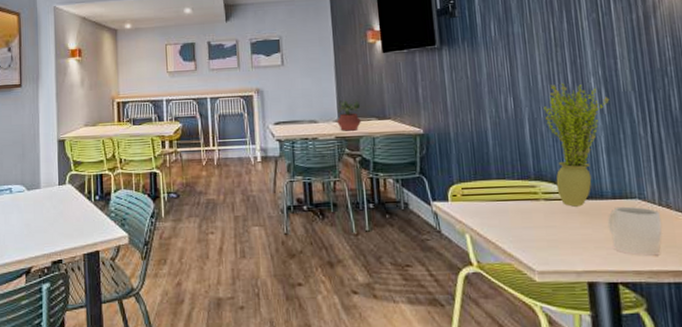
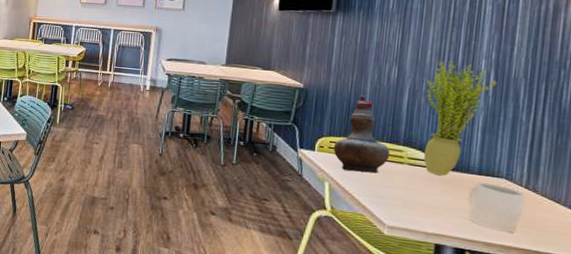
potted plant: present [337,100,361,131] -> none [224,48,248,76]
decorative vase: none [466,131,524,217] -> present [333,94,390,174]

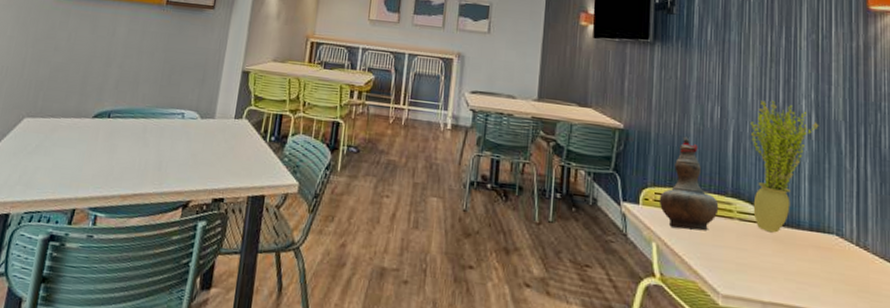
mug: present [467,182,525,233] -> none [801,239,857,299]

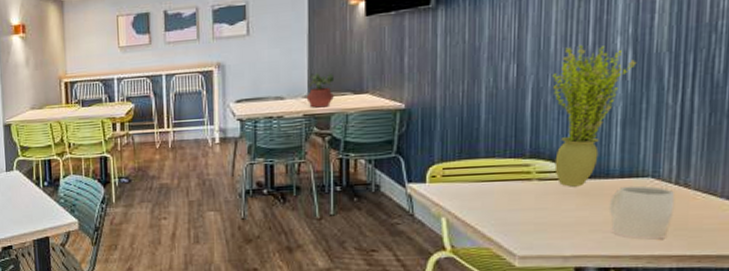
potted plant: none [535,79,562,114] -> present [306,72,334,108]
decorative vase: present [659,136,719,232] -> none [447,103,515,199]
mug: none [801,239,857,299] -> present [608,185,676,240]

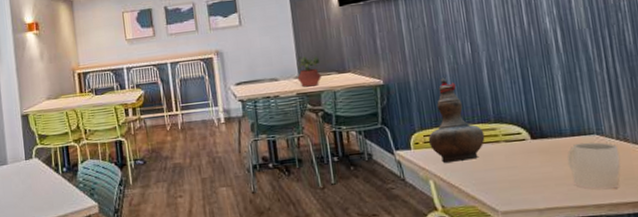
decorative vase: none [447,103,515,199] -> present [428,77,485,163]
potted plant: present [552,45,637,187] -> none [500,25,565,147]

